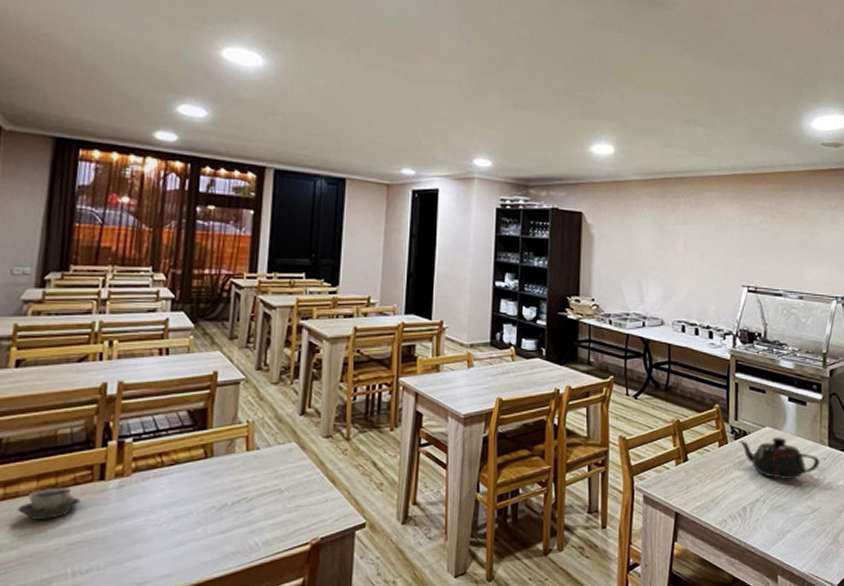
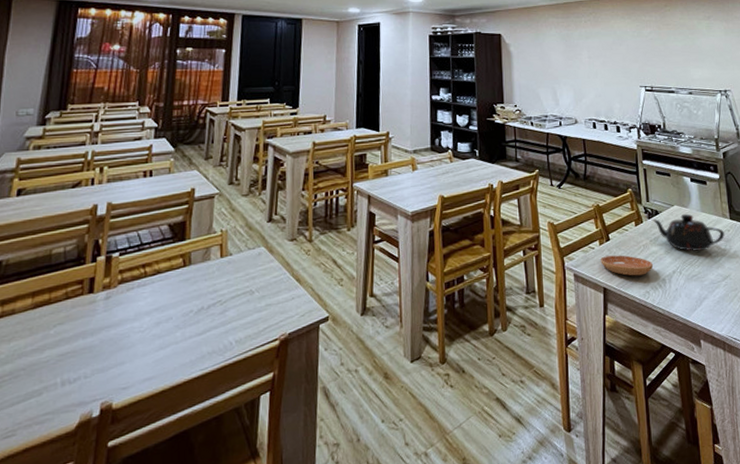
cup: present [17,487,80,520] -> none [13,302,71,335]
saucer: none [675,478,734,502] -> present [601,255,653,276]

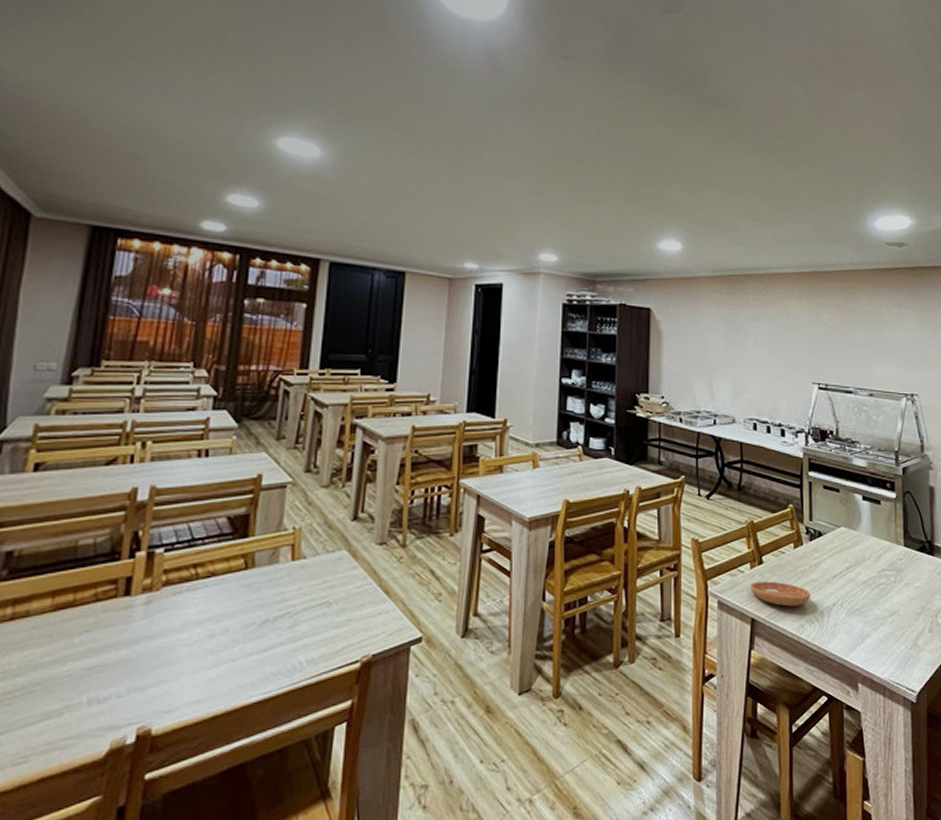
teapot: present [651,213,725,252] -> none [813,537,896,582]

